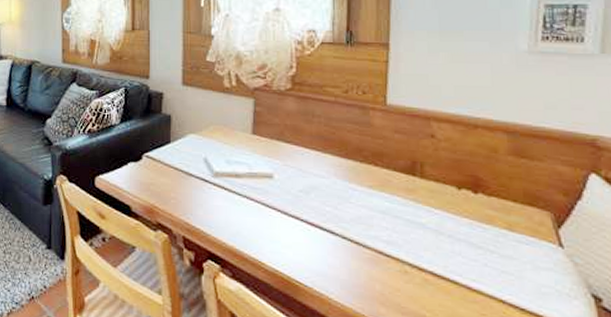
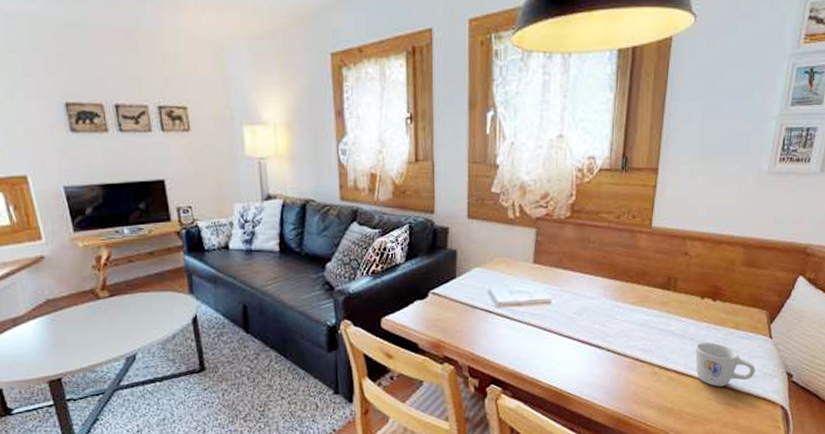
mug: none [456,241,545,301] -> present [695,342,756,387]

